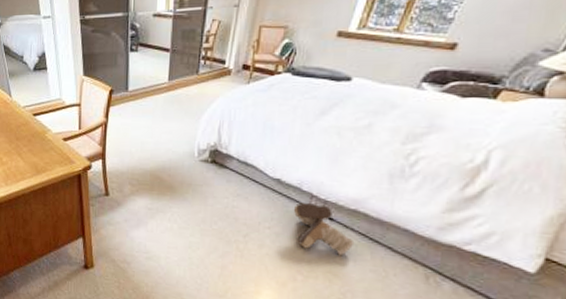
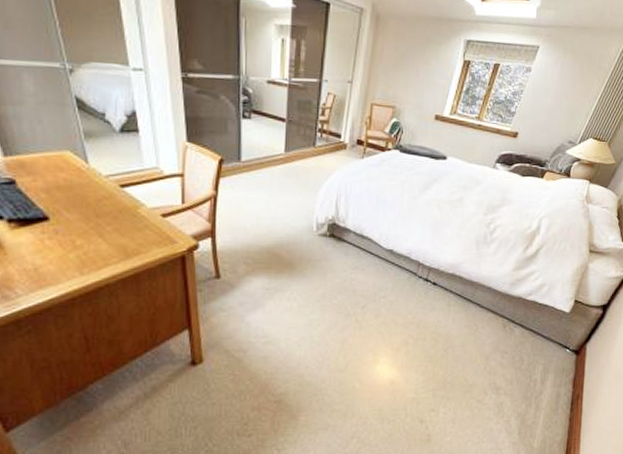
boots: present [293,202,355,256] -> none [404,270,453,317]

